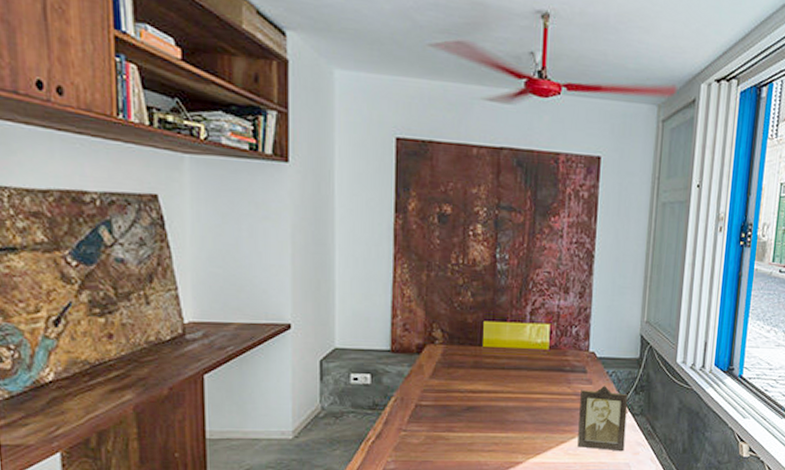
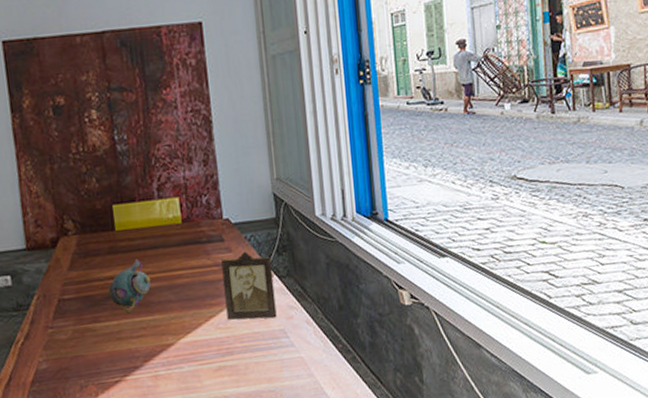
teapot: none [466,377,509,427] -> present [108,259,151,313]

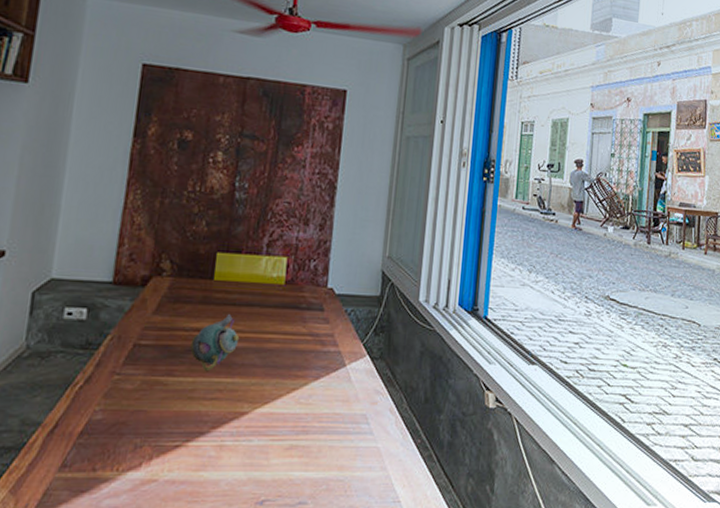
photo frame: present [221,251,277,320] -> none [310,326,368,401]

